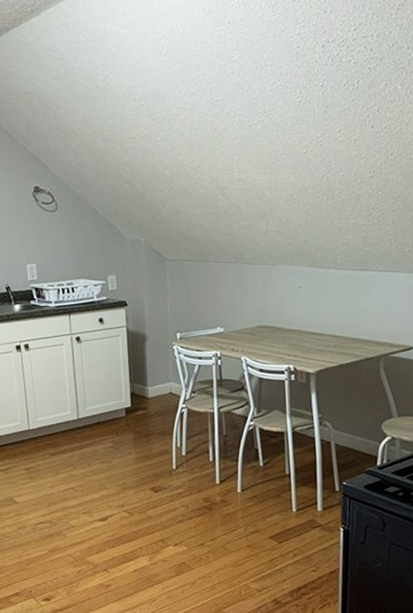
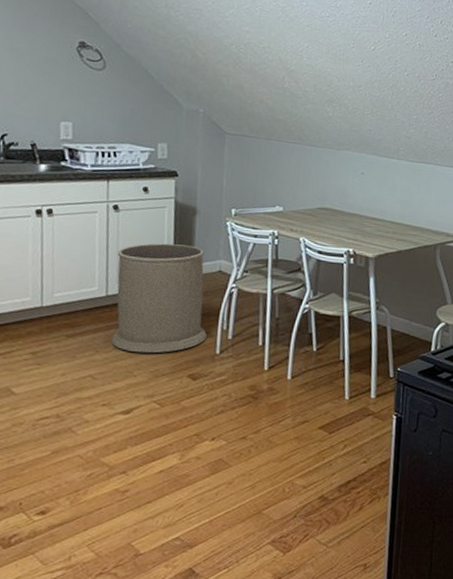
trash can: none [83,369,163,469] -> present [111,243,207,354]

